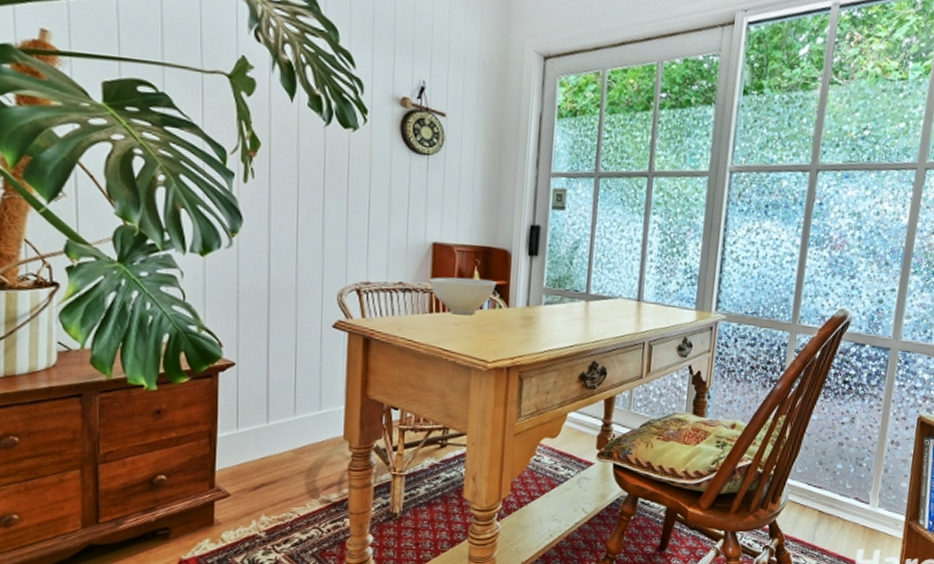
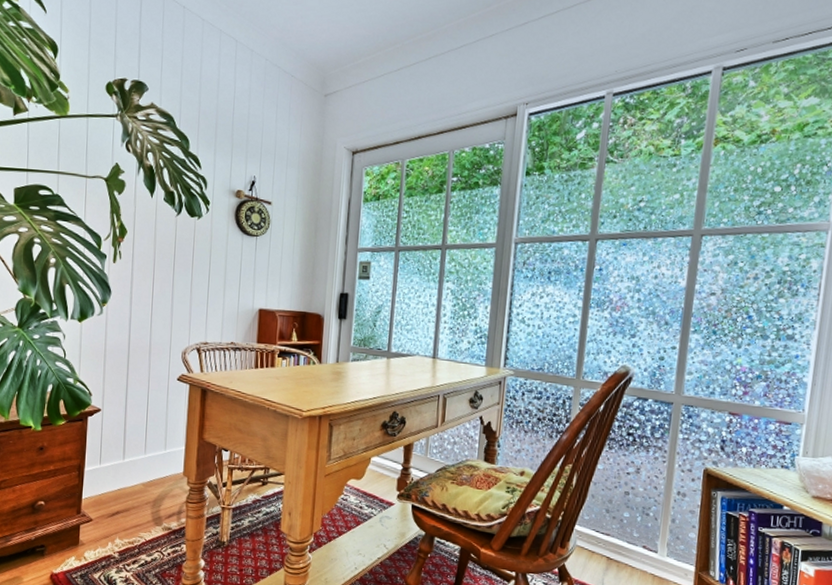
bowl: present [429,277,497,315] -> none [255,338,311,370]

